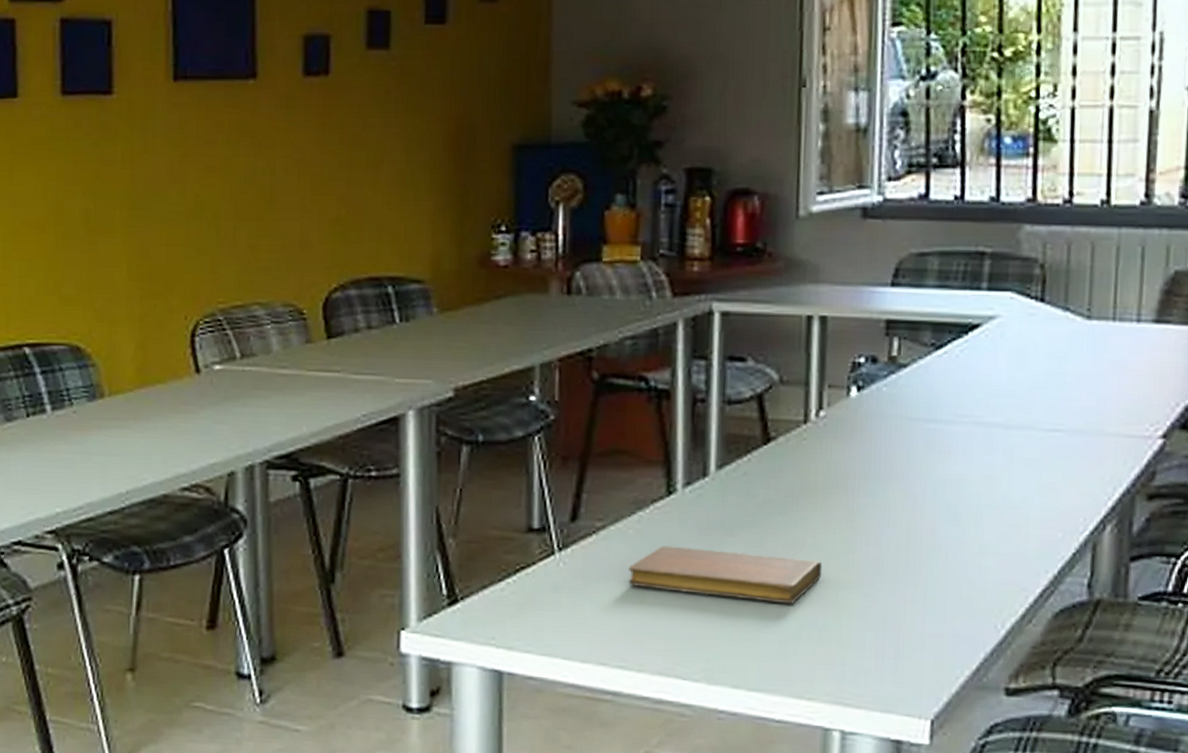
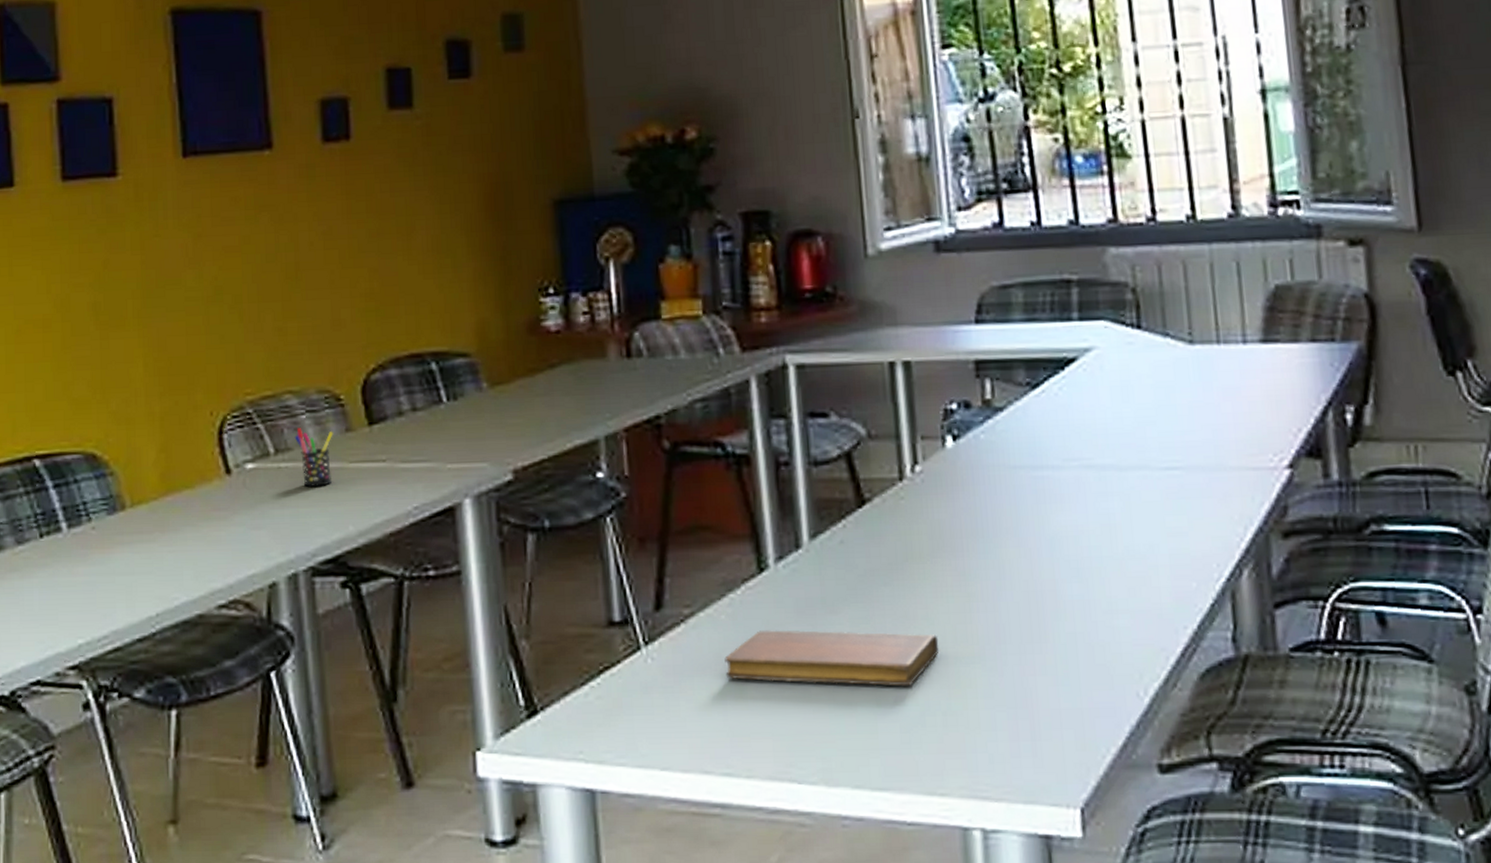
pen holder: none [259,336,295,390] -> present [294,428,333,487]

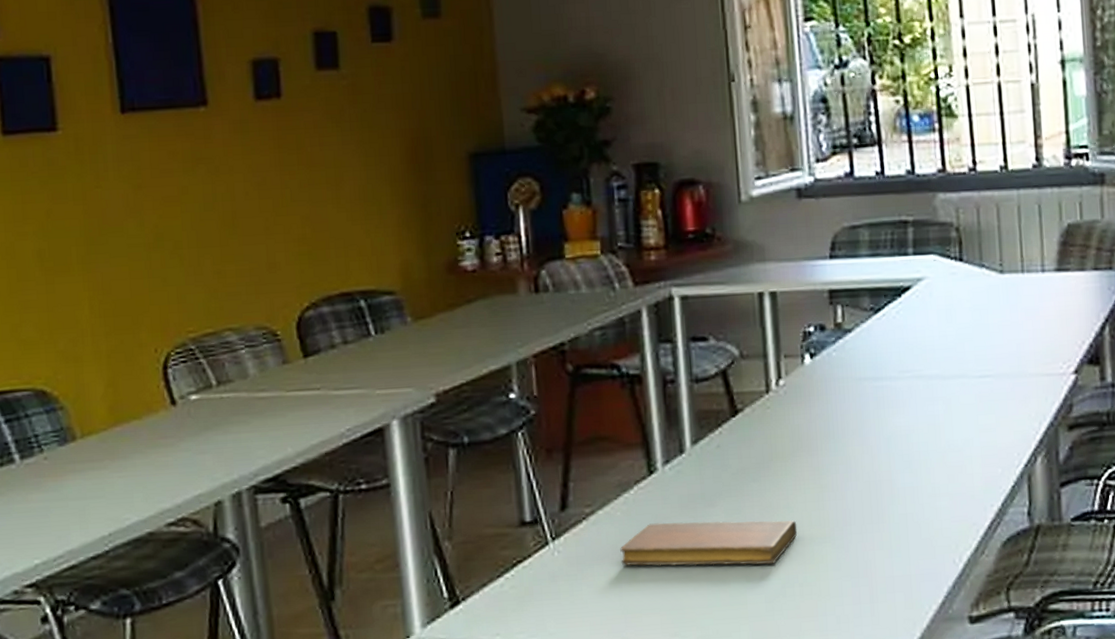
pen holder: present [294,428,333,487] -> none [235,361,271,414]

